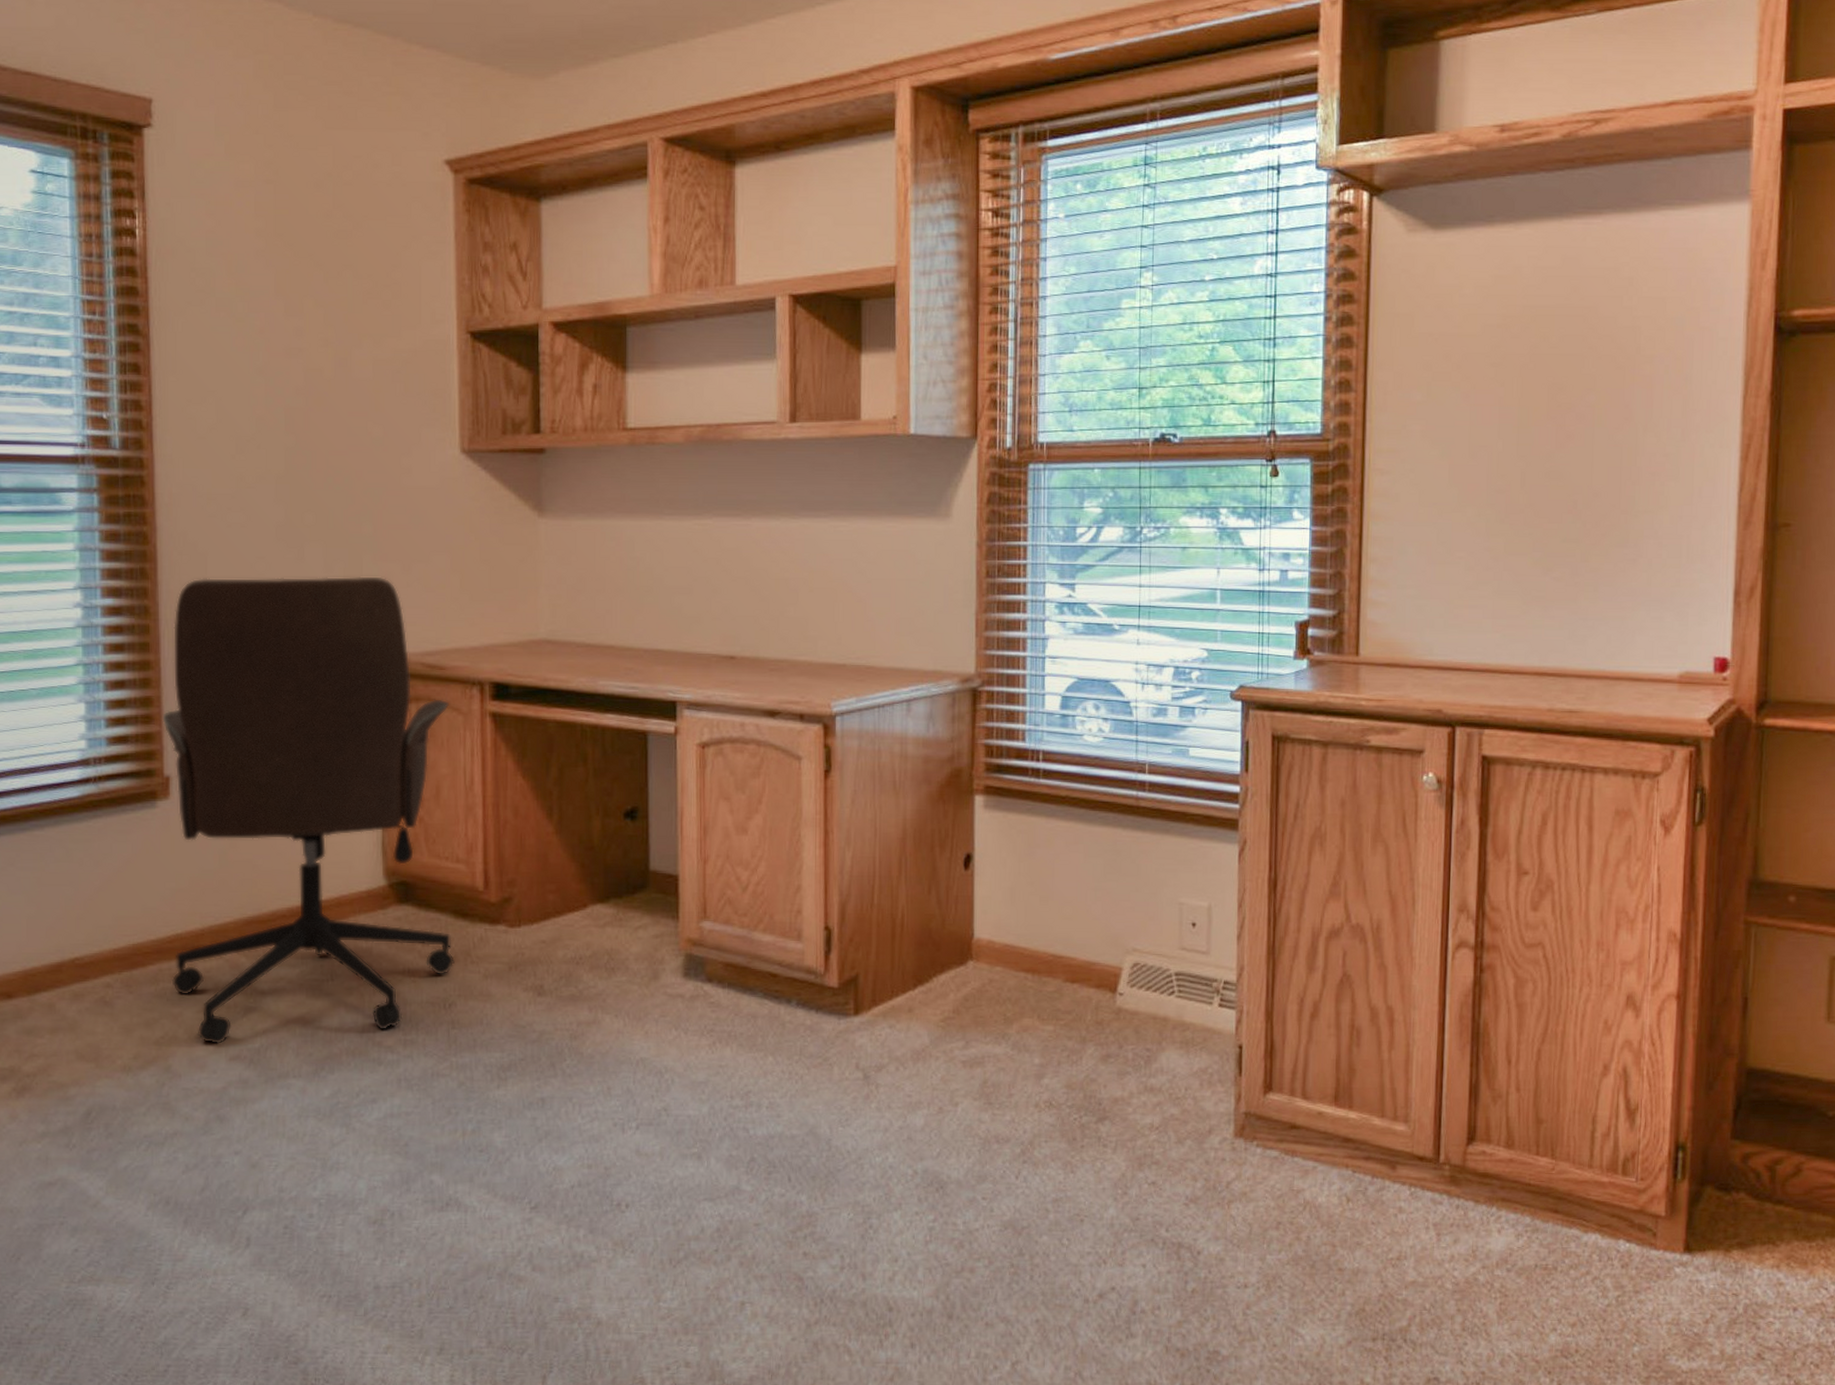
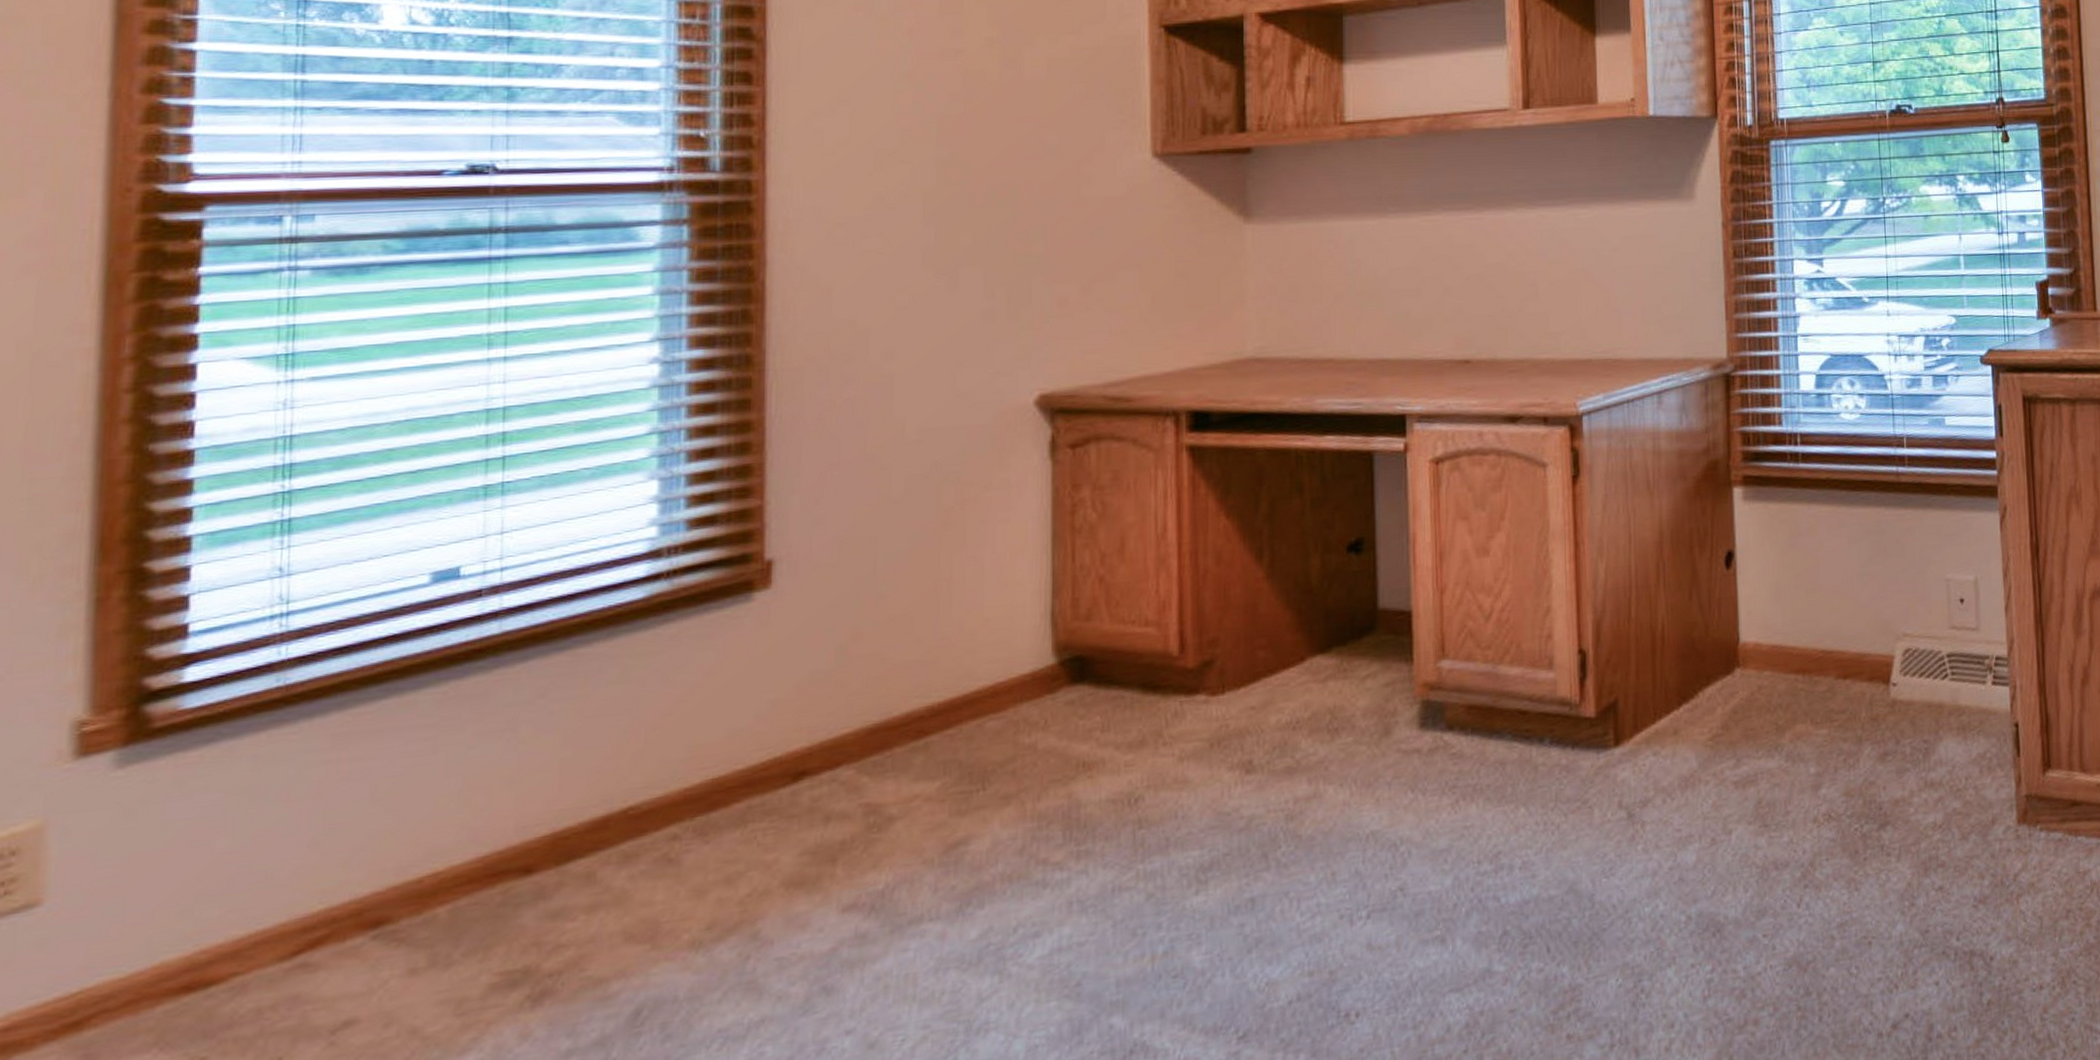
office chair: present [162,576,454,1044] -> none [764,300,1142,894]

